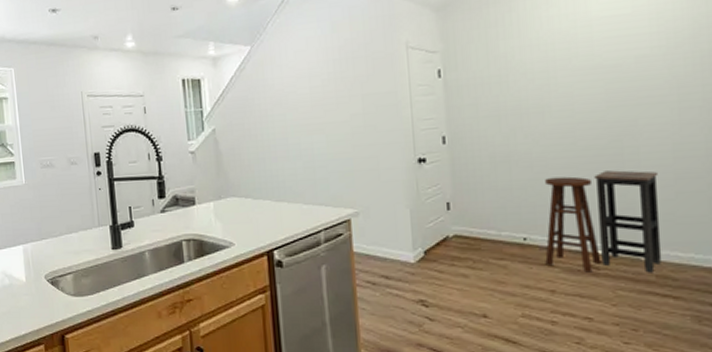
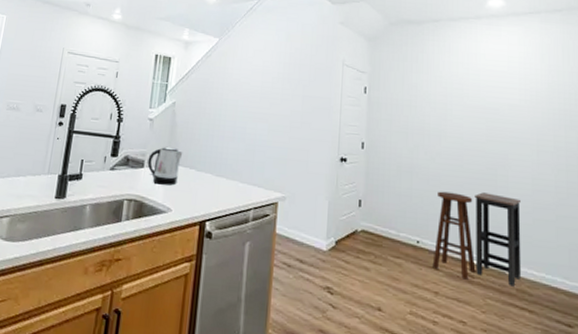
kettle: none [198,178,235,221] -> present [147,146,183,186]

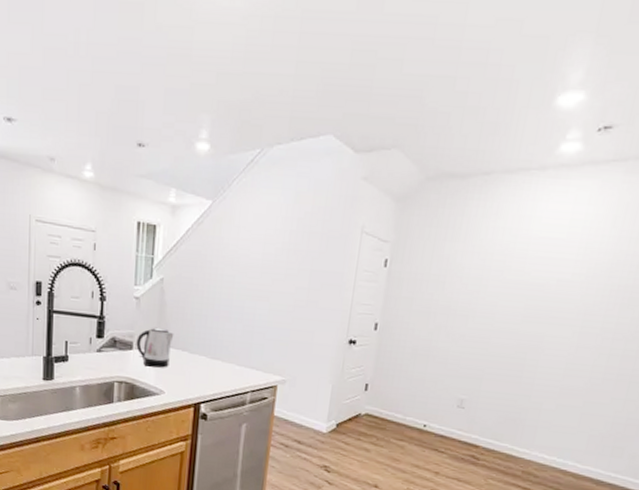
bar stool: present [432,191,476,280] -> none [437,375,493,462]
bar stool: present [475,192,522,287] -> none [482,377,547,469]

